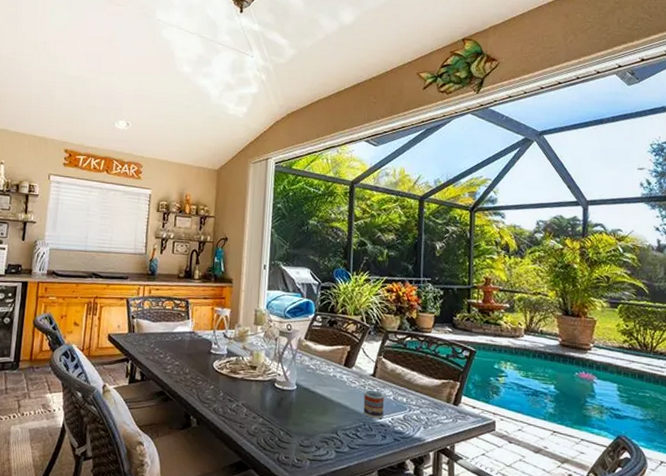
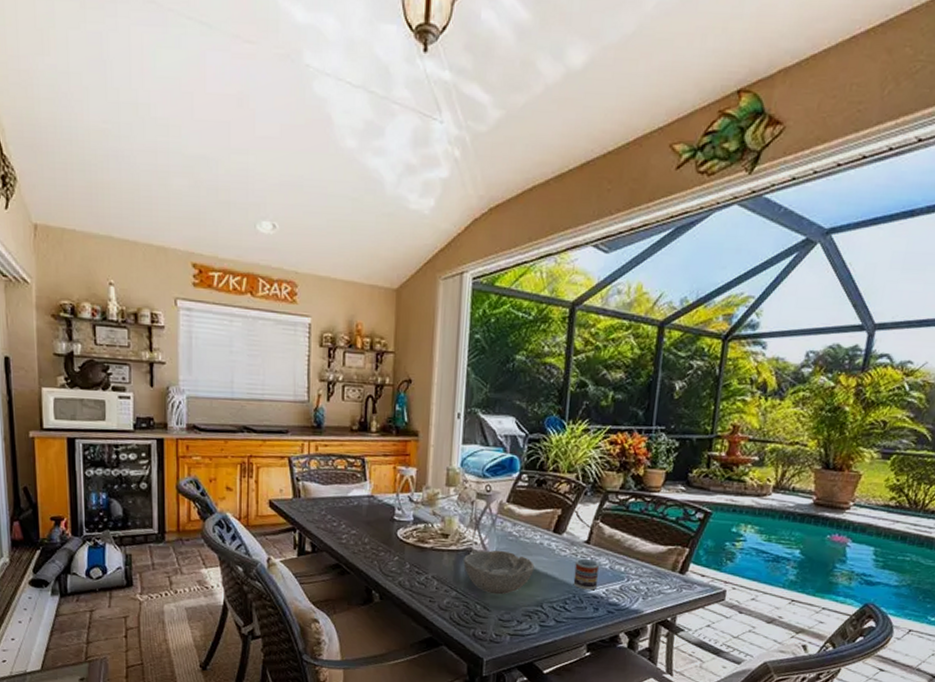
bowl: none [269,381,329,422] -> present [463,550,535,595]

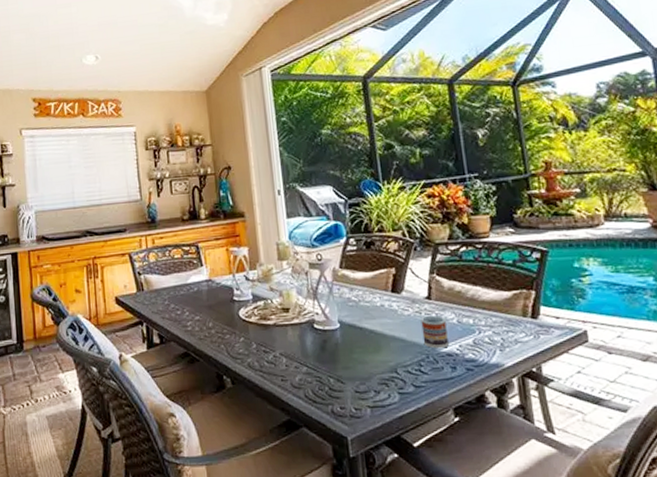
bowl: present [463,550,535,595] -> none [308,317,381,365]

